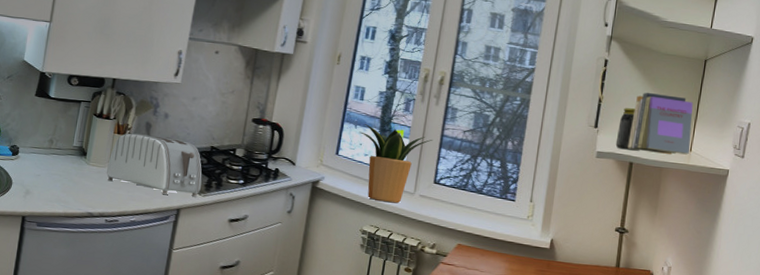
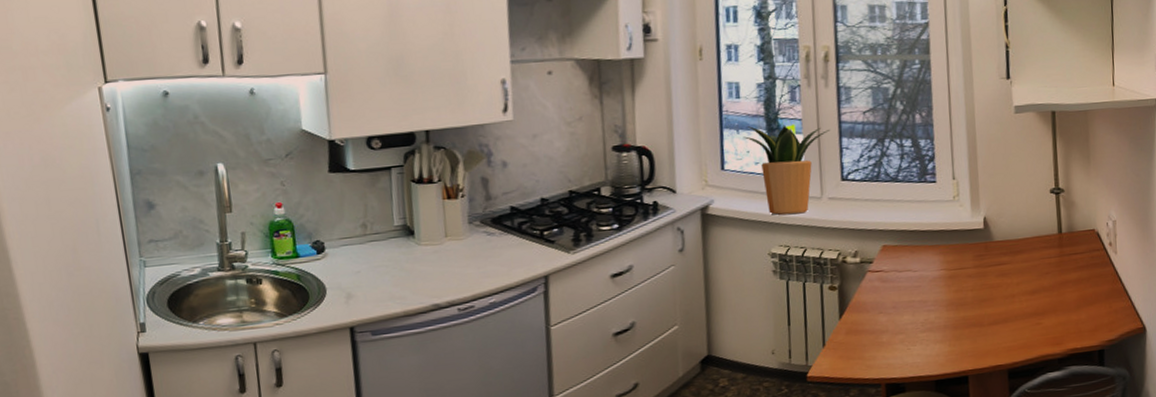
toaster: present [107,133,202,197] -> none [444,190,568,263]
jar: present [615,108,640,152] -> none [1032,49,1060,99]
books: present [628,92,693,155] -> none [1045,25,1113,96]

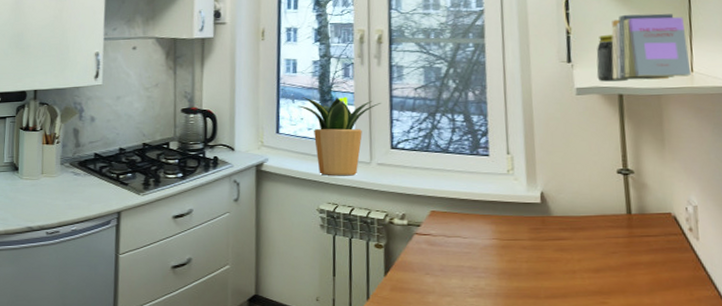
jar: none [1032,49,1060,99] -> present [596,35,629,82]
books: none [1045,25,1113,96] -> present [611,13,692,80]

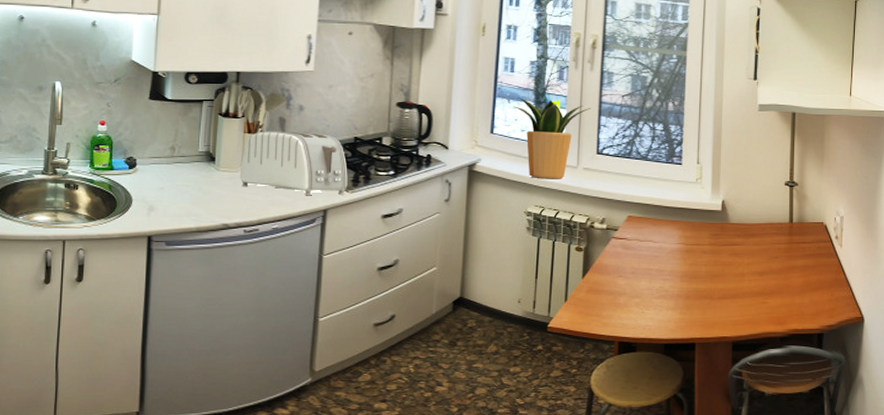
toaster: none [41,141,139,200] -> present [240,131,348,196]
jar: present [596,35,629,82] -> none [776,56,801,101]
books: present [611,13,692,80] -> none [789,38,850,102]

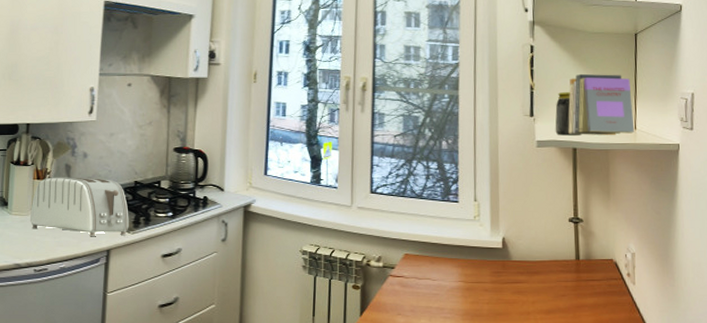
potted plant: present [512,98,592,179] -> none [285,140,364,219]
jar: none [776,56,801,101] -> present [555,92,582,137]
books: none [789,38,850,102] -> present [568,73,635,136]

